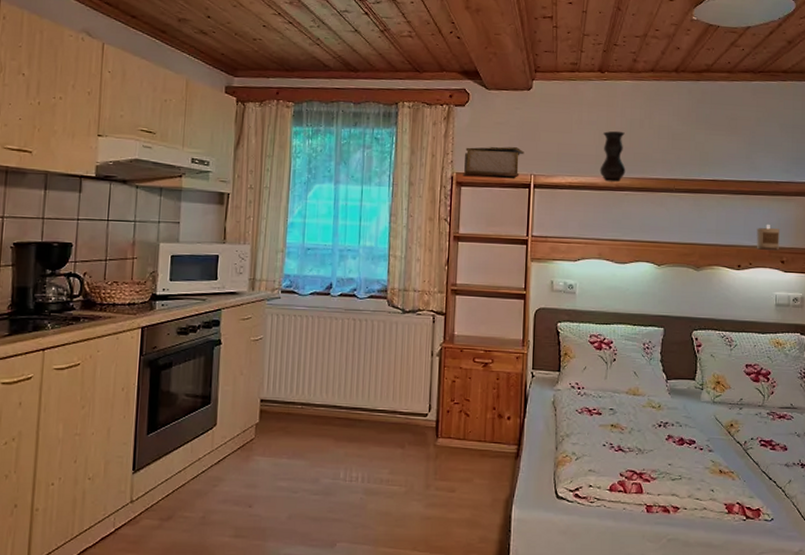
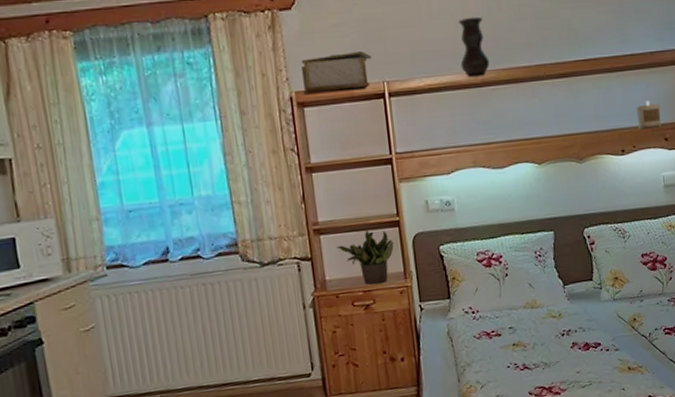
potted plant: none [468,298,517,347] -> present [336,230,394,285]

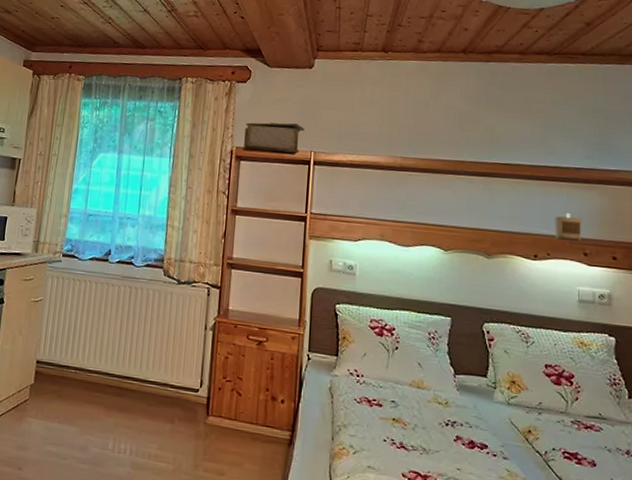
potted plant: present [336,230,394,285] -> none [243,274,294,325]
vase: present [457,16,490,78] -> none [382,110,410,163]

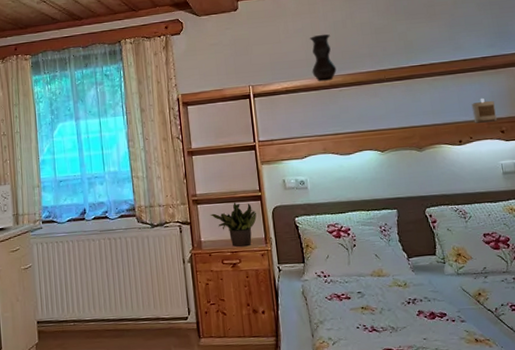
decorative box: present [242,122,305,155] -> none [186,63,240,97]
potted plant: none [243,274,294,325] -> present [210,202,257,247]
vase: none [382,110,410,163] -> present [309,34,337,82]

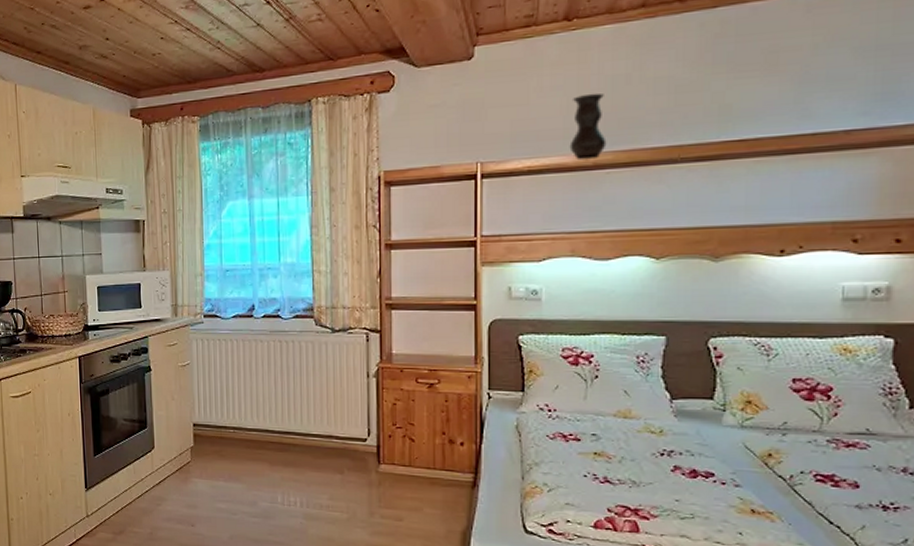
potted plant: present [210,202,257,247] -> none [406,310,467,365]
candle: present [471,99,497,123] -> none [810,192,852,227]

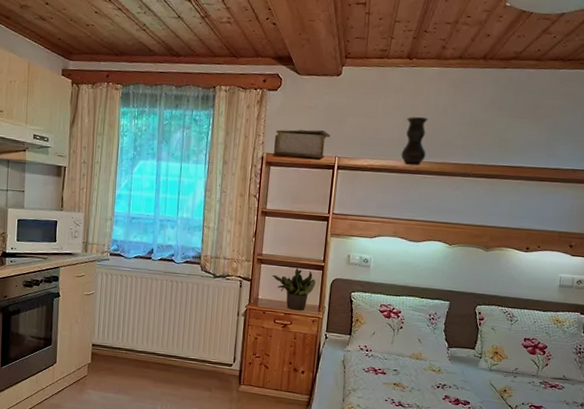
decorative box: none [392,132,467,174] -> present [272,129,330,161]
potted plant: none [406,310,467,365] -> present [271,268,316,311]

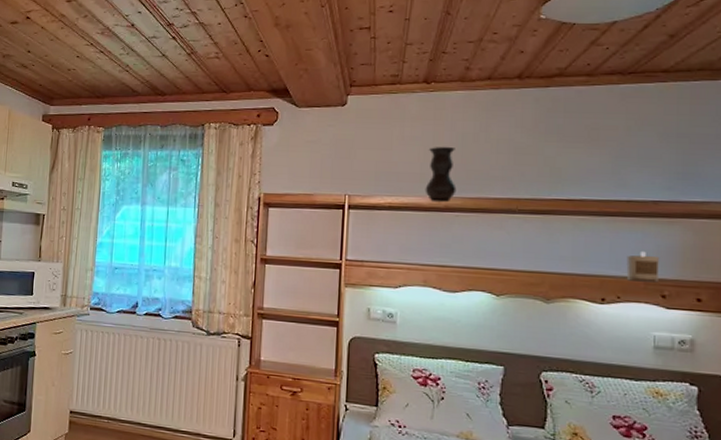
potted plant: present [271,268,316,311] -> none [275,324,329,376]
decorative box: present [272,129,330,161] -> none [271,165,338,200]
candle: none [546,210,573,235] -> present [626,252,660,283]

